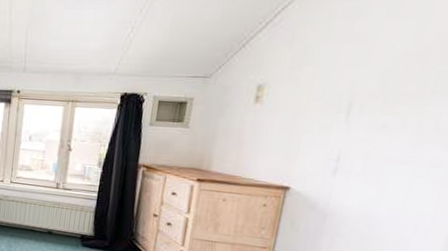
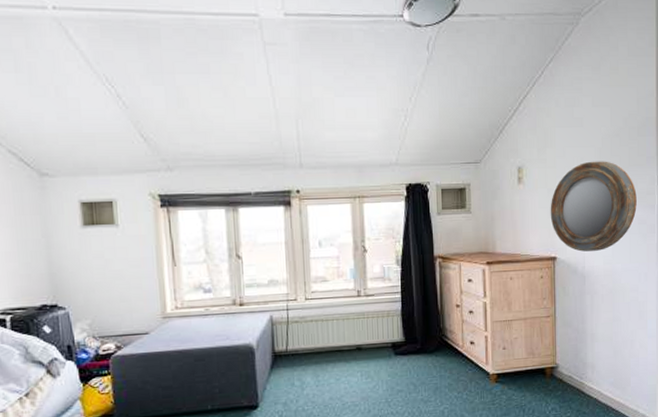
home mirror: none [291,84,437,190] -> present [550,161,637,252]

